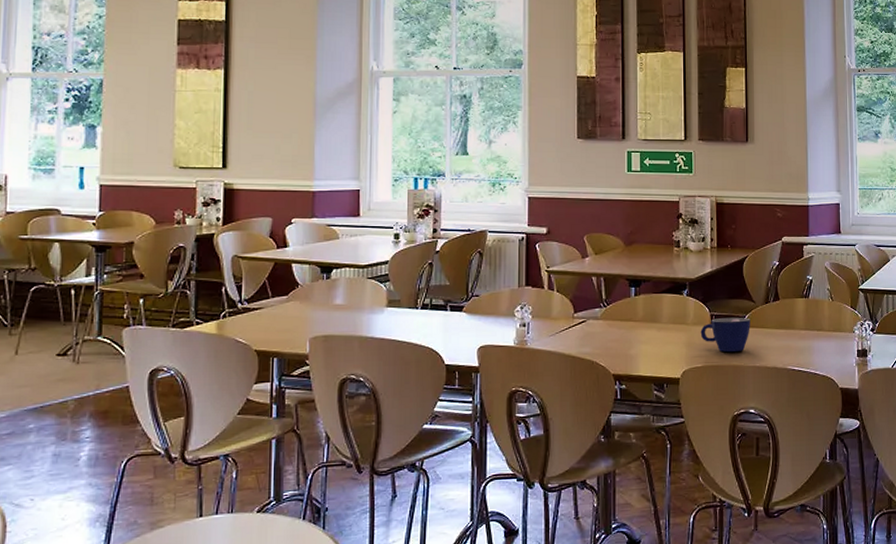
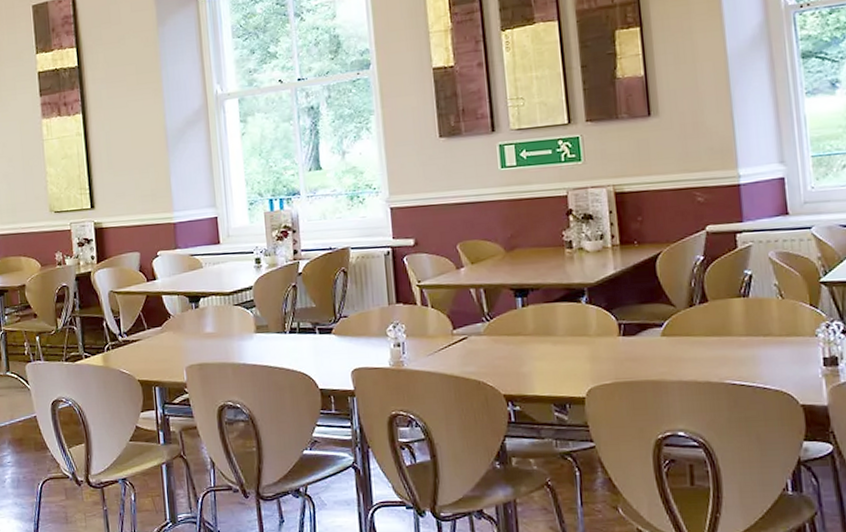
cup: present [700,318,750,352] -> none [606,325,672,366]

